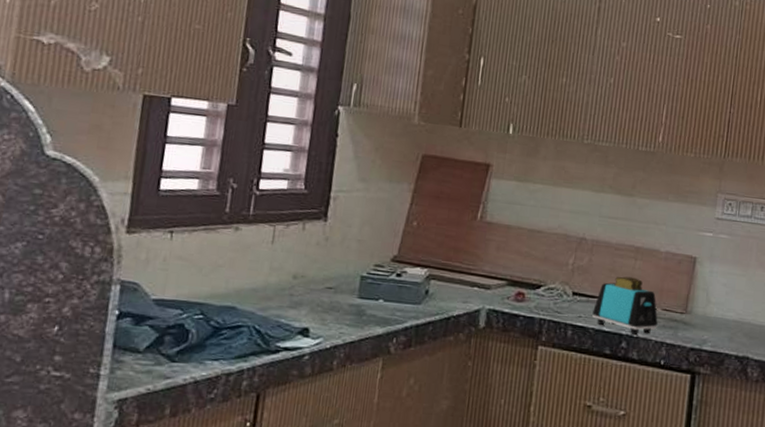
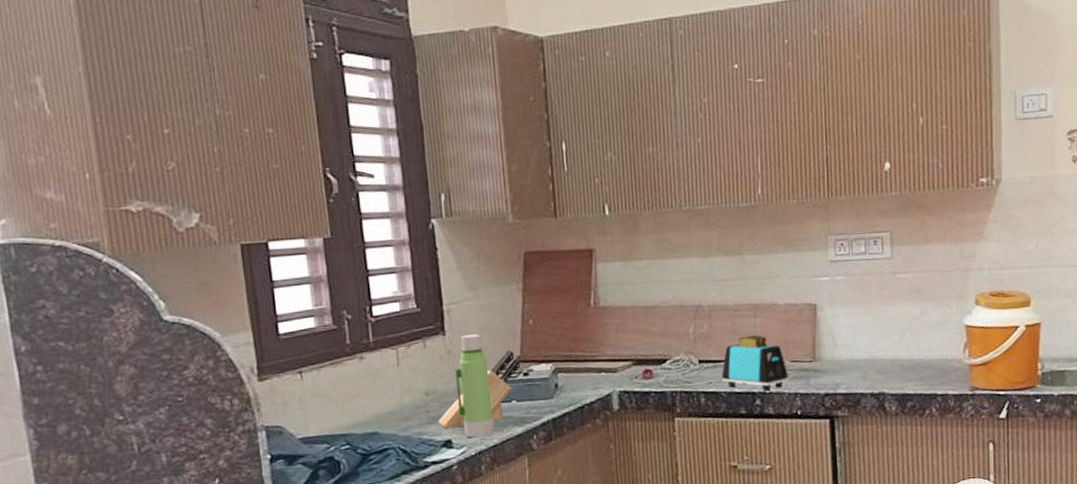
knife block: none [299,247,396,317] -> present [438,350,521,429]
water bottle: none [323,224,364,332] -> present [455,334,495,438]

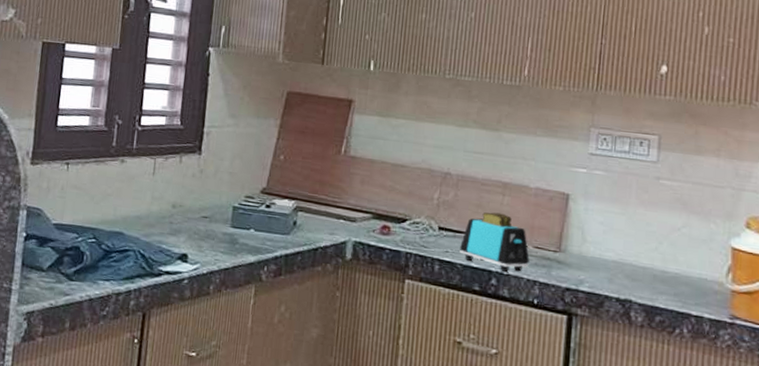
knife block: present [438,350,521,429] -> none [178,180,265,246]
water bottle: present [455,334,495,438] -> none [199,158,235,259]

